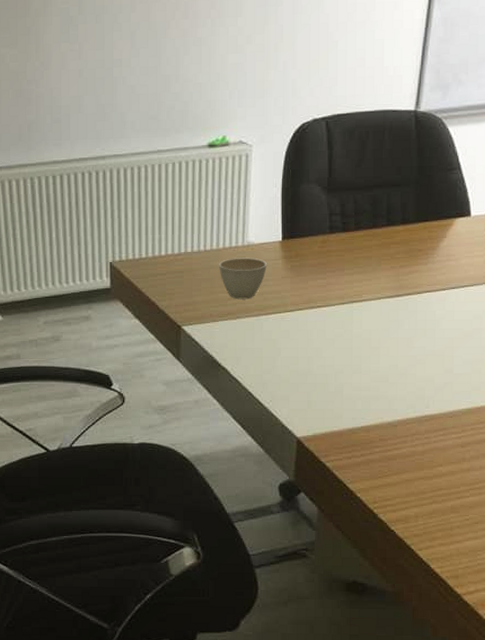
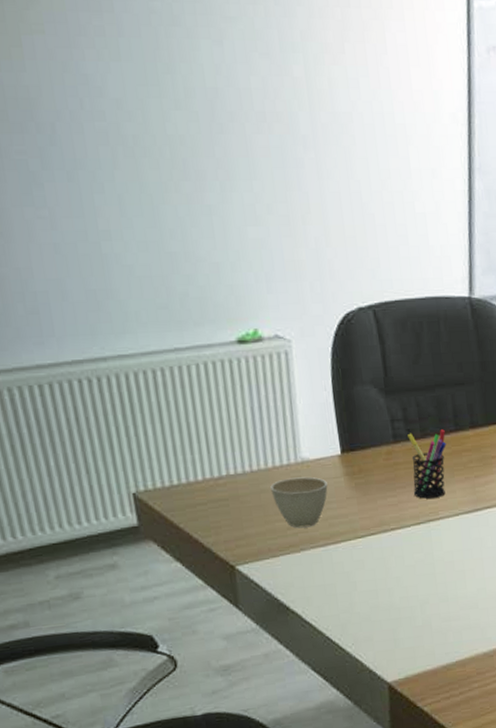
pen holder: none [341,224,377,283] -> present [408,429,446,499]

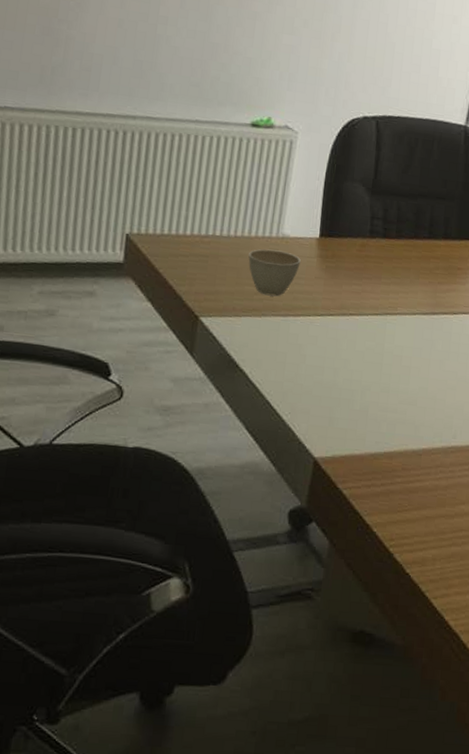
pen holder: present [408,429,446,499] -> none [377,232,419,295]

